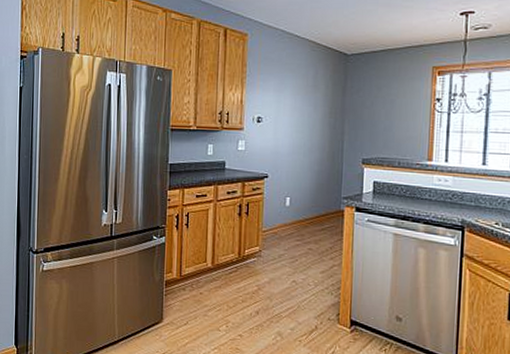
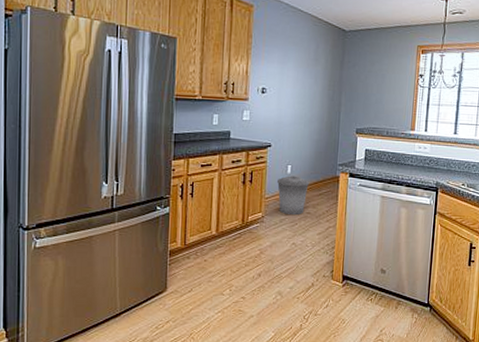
trash can: none [275,208,310,251] -> present [277,175,309,216]

